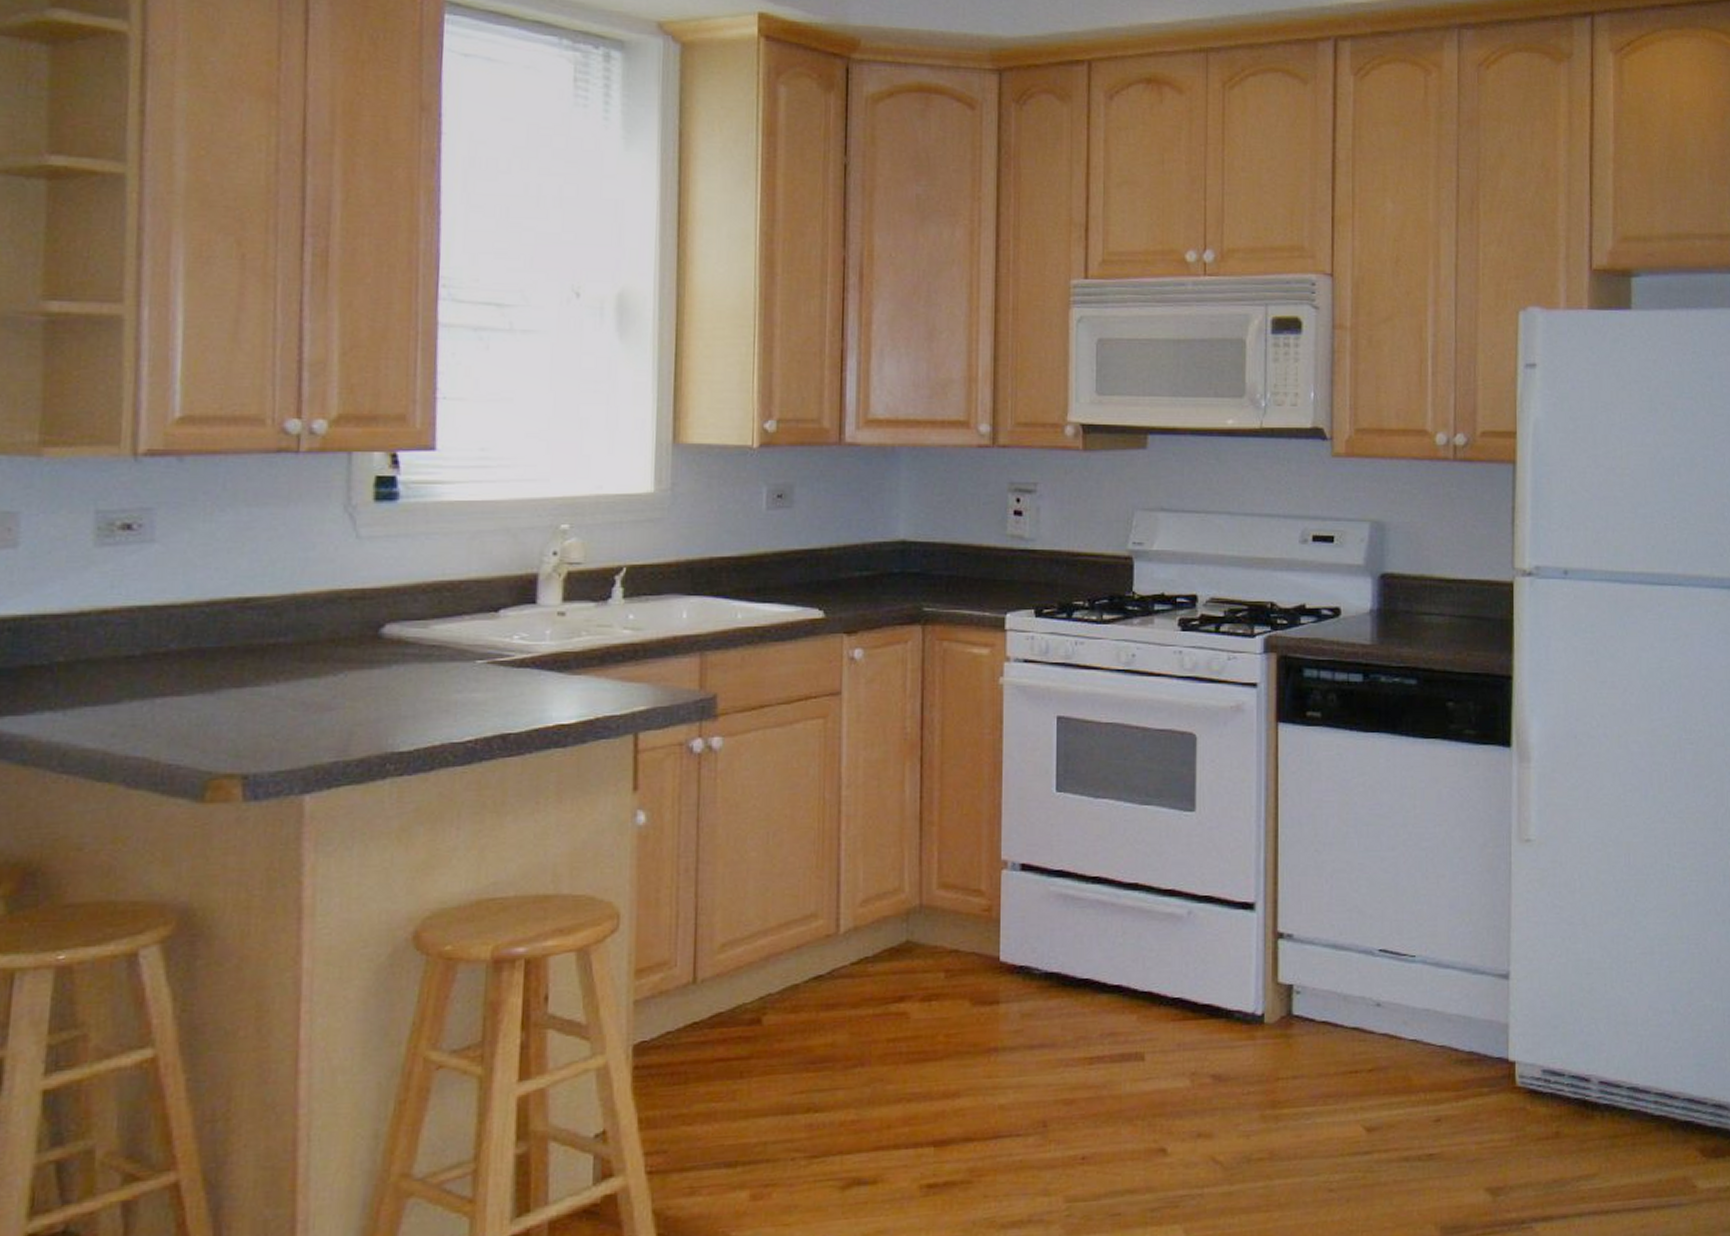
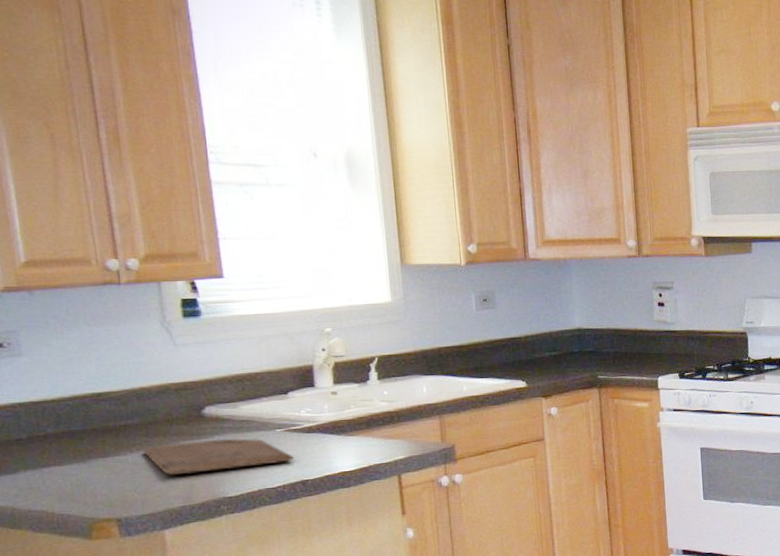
cutting board: none [292,669,496,718] -> present [142,438,294,476]

